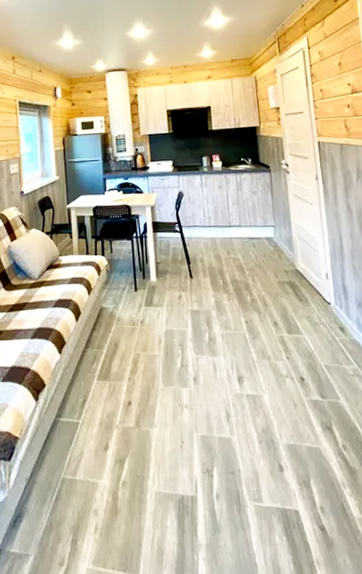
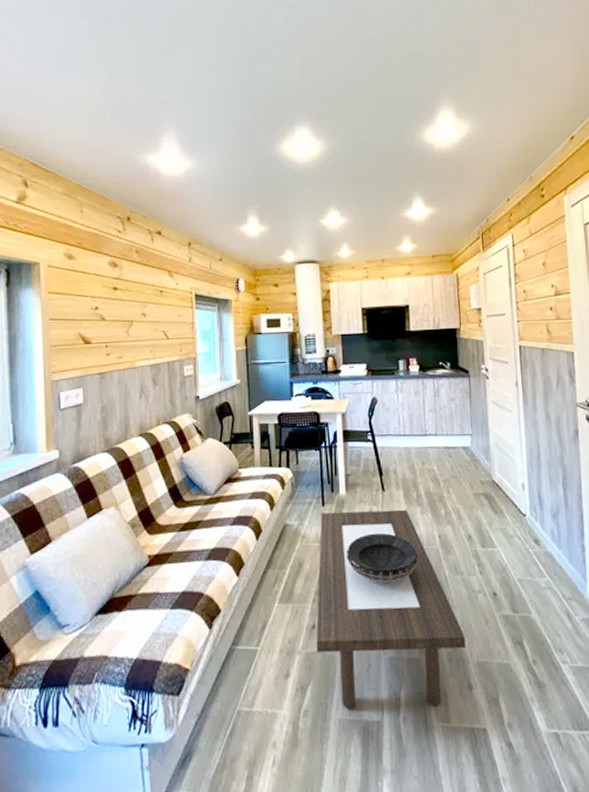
coffee table: none [132,296,276,485] -> present [316,509,466,708]
decorative bowl: none [157,317,228,365] -> present [345,533,420,583]

